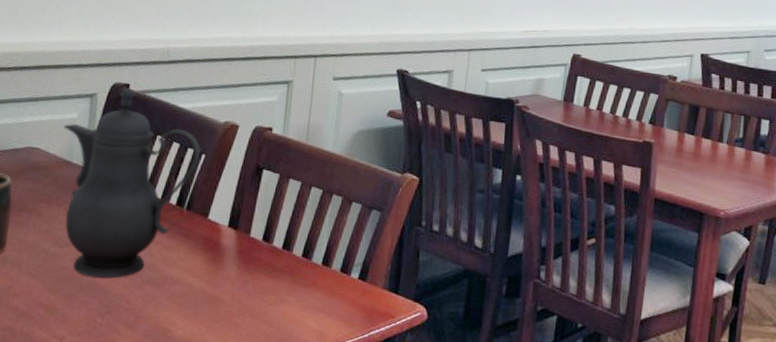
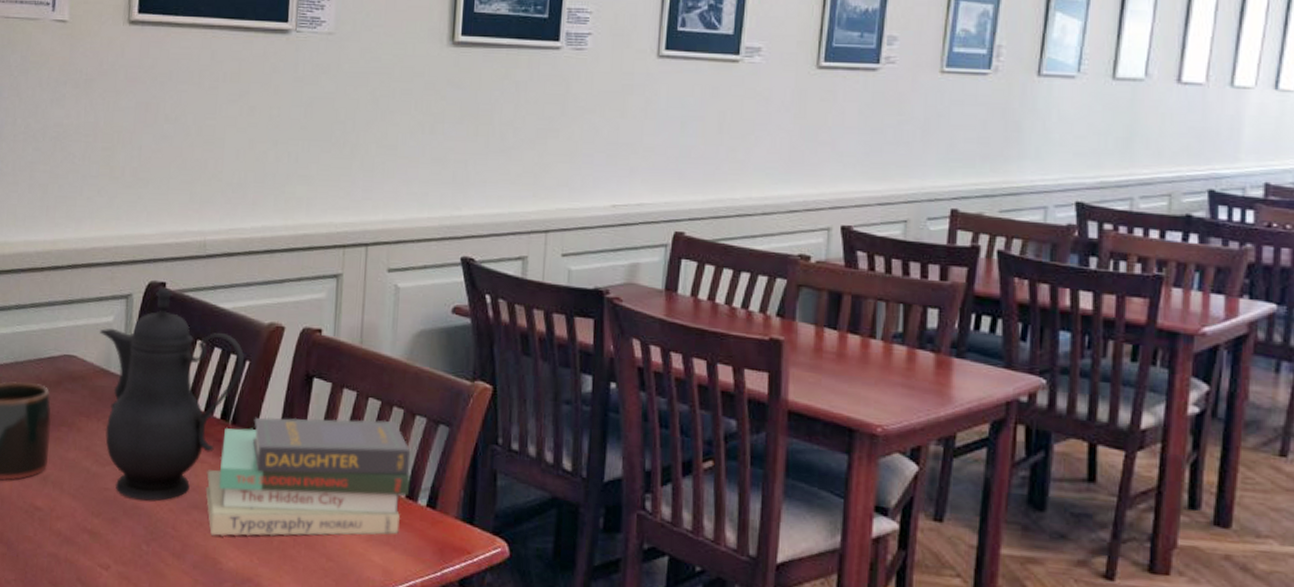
books: none [159,204,347,308] -> present [205,417,411,536]

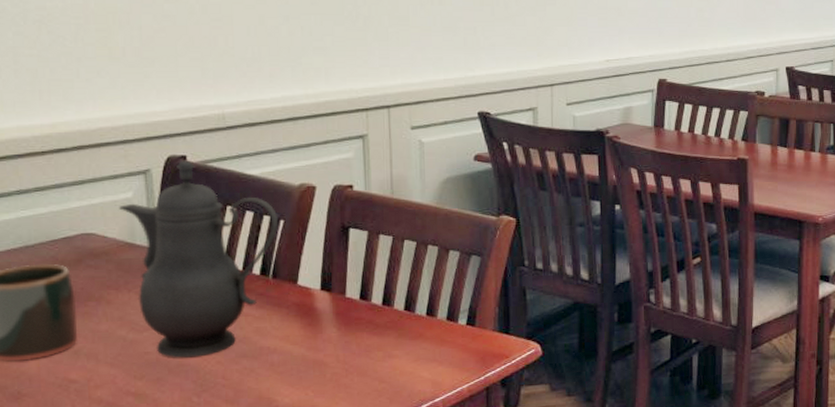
books: present [205,417,411,536] -> none [252,257,450,378]

